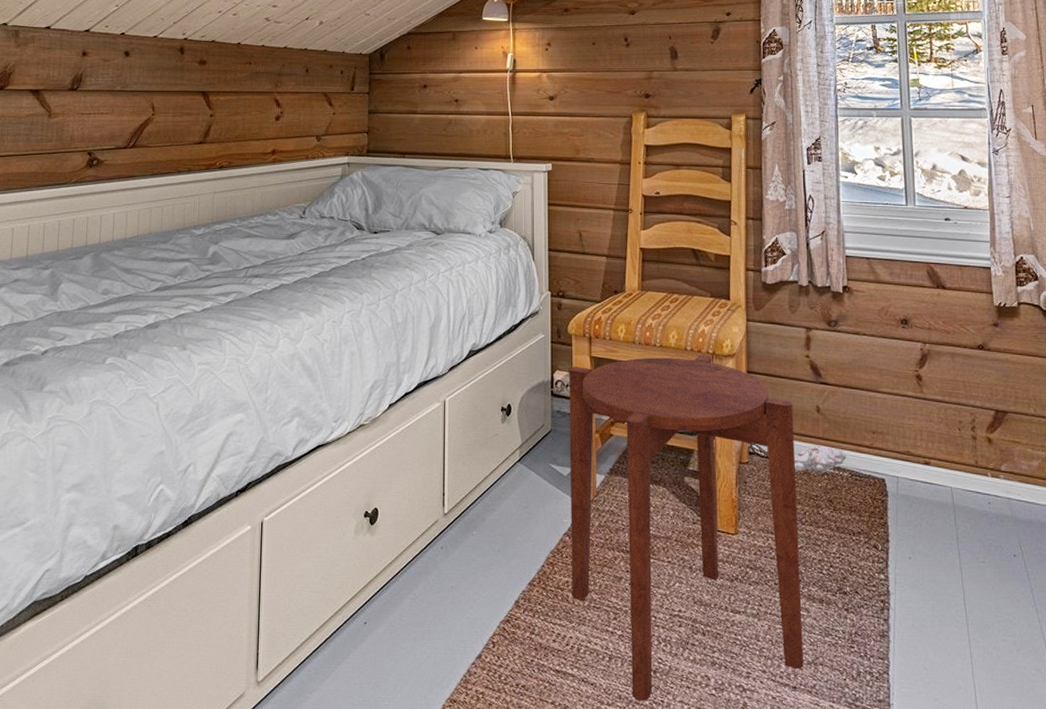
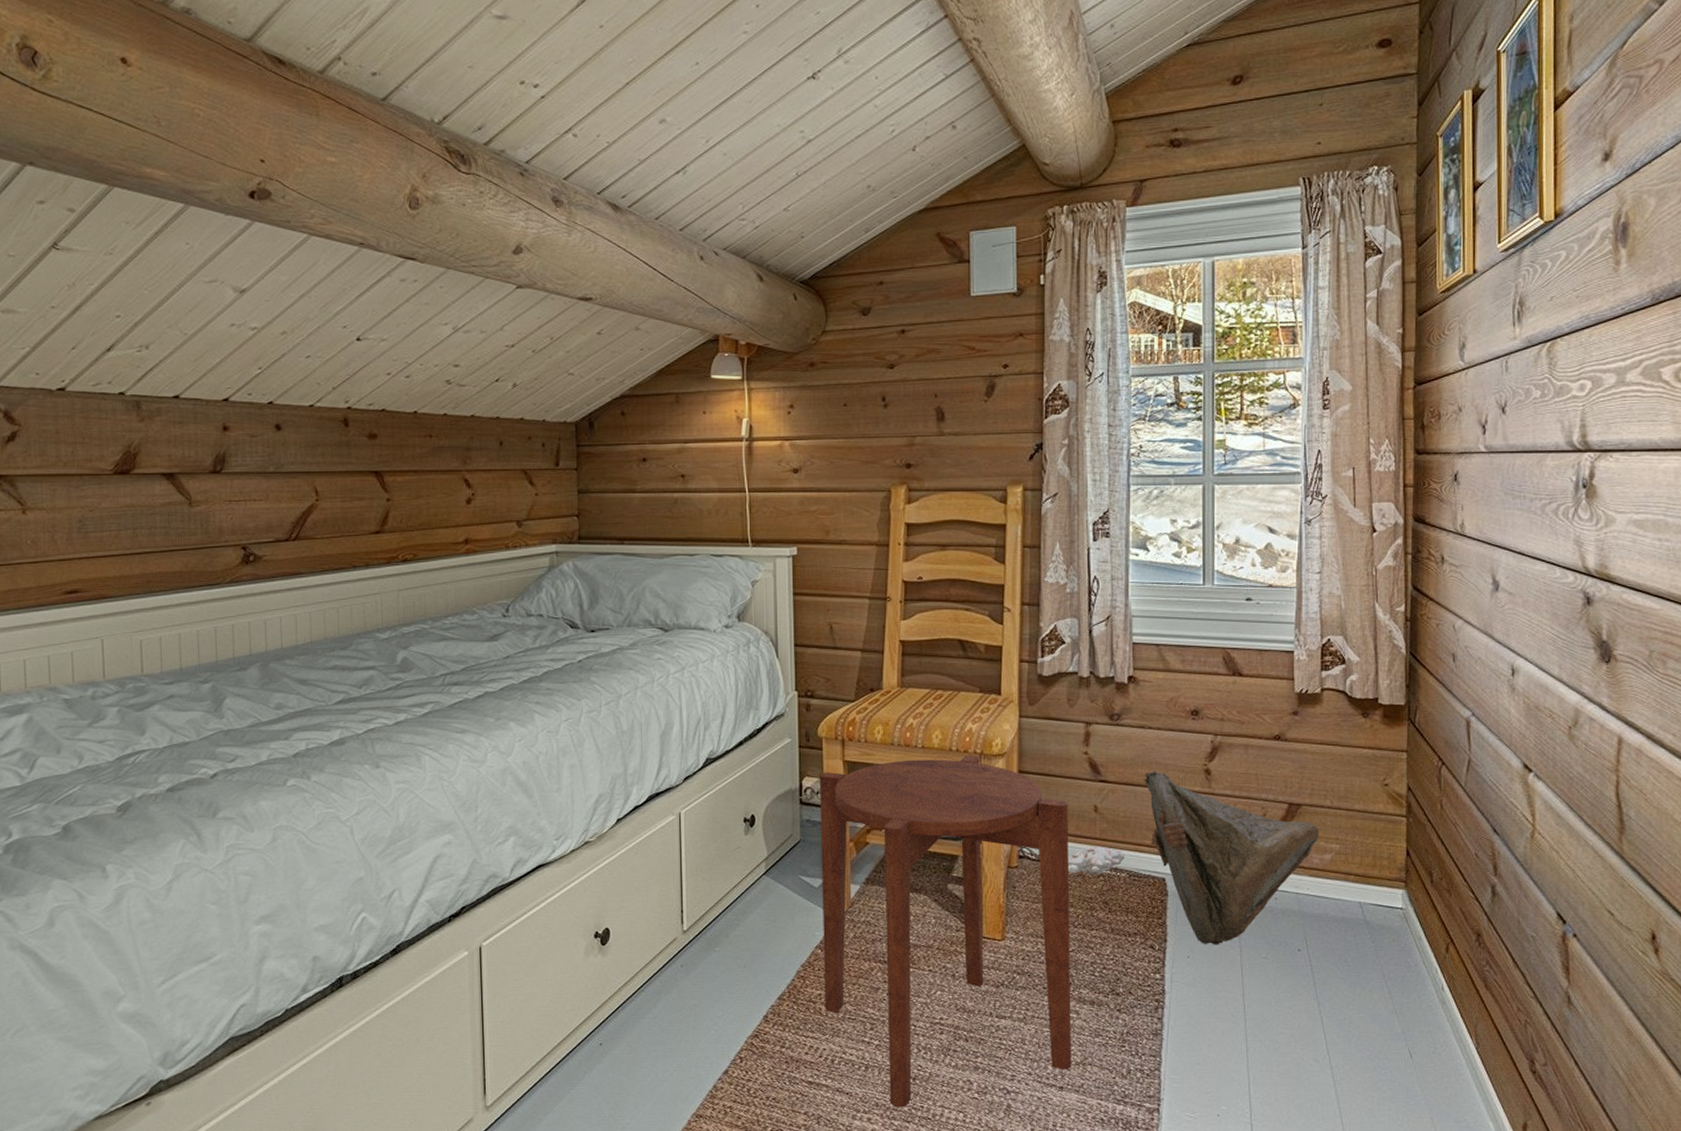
bag: none [861,375,1026,548] -> present [1144,771,1319,945]

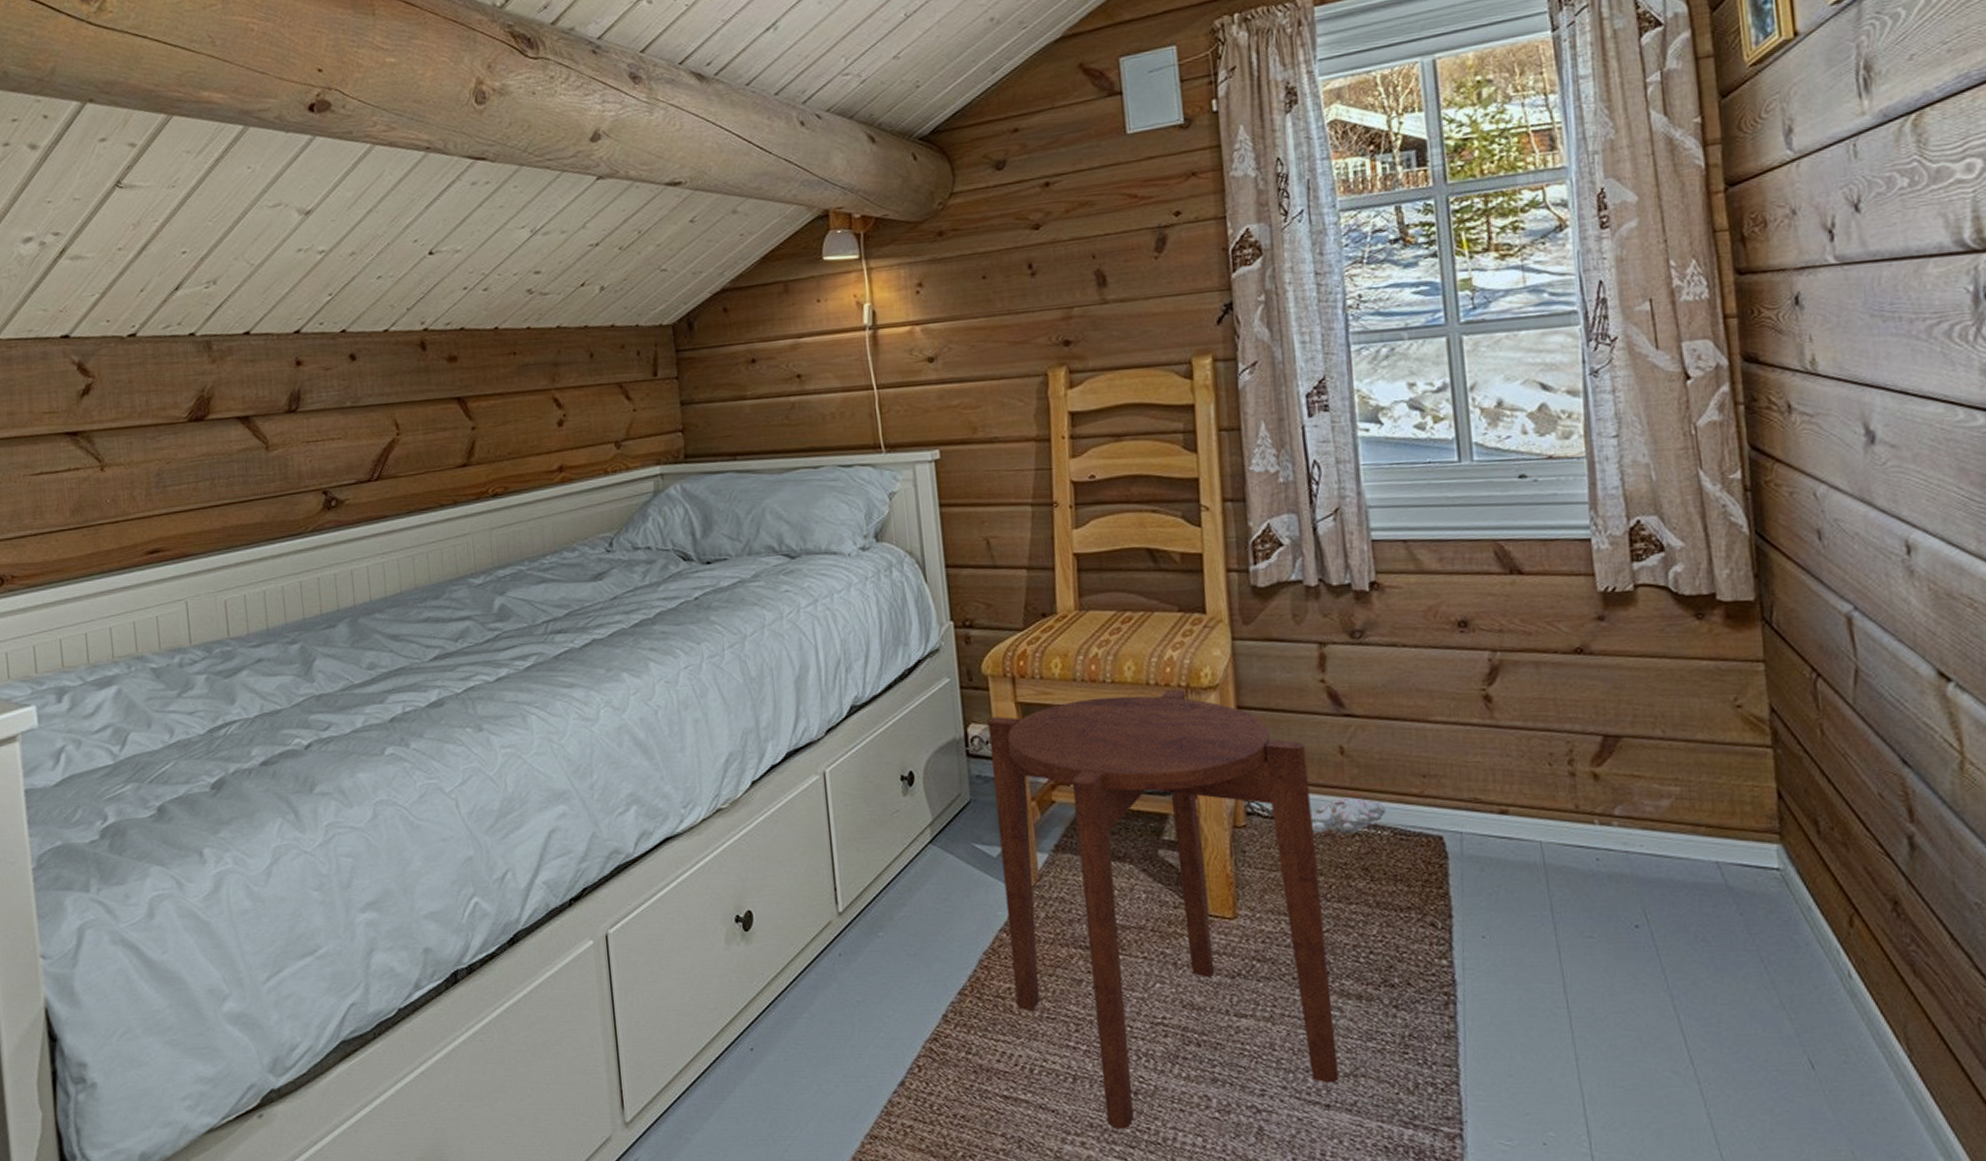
bag: present [1144,771,1319,945] -> none [1402,700,1651,921]

